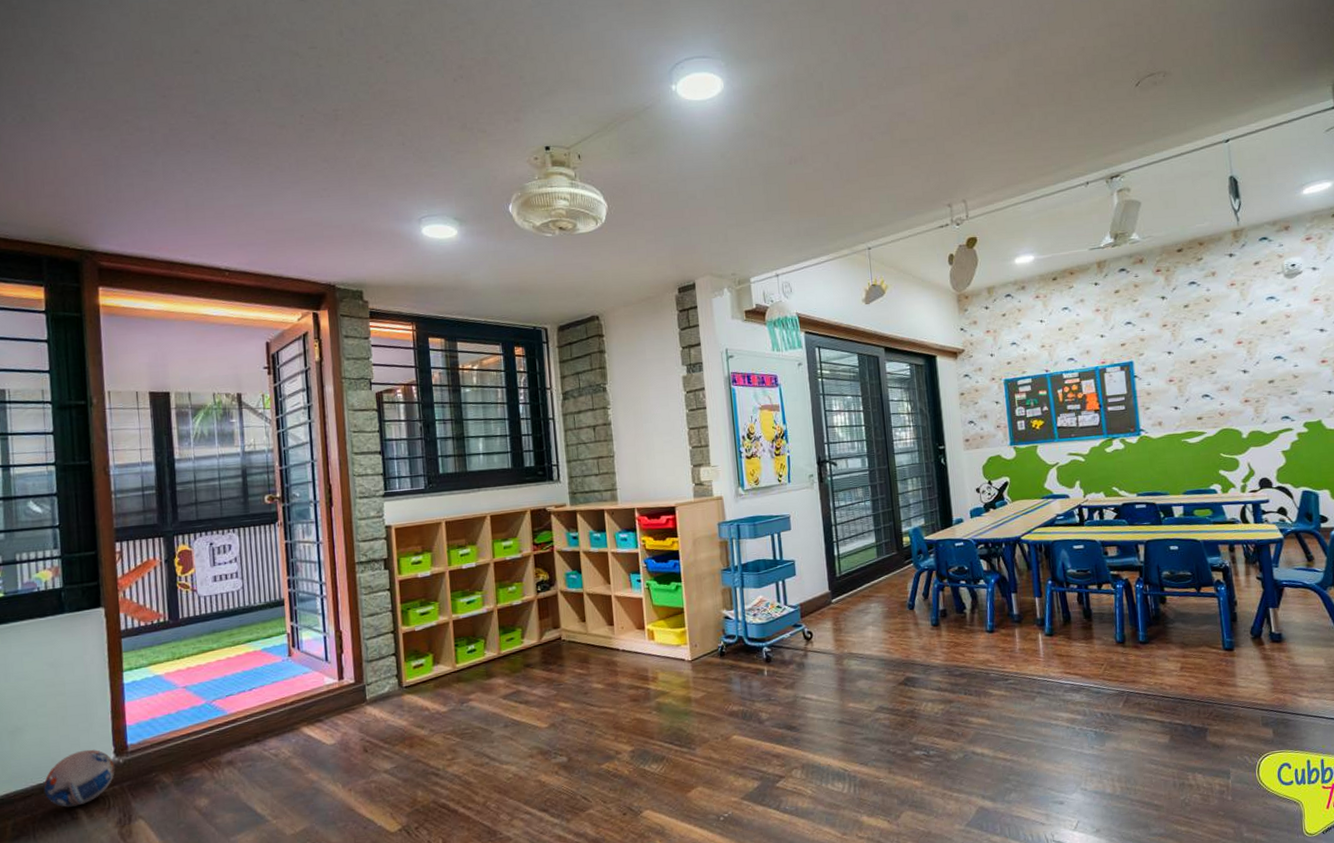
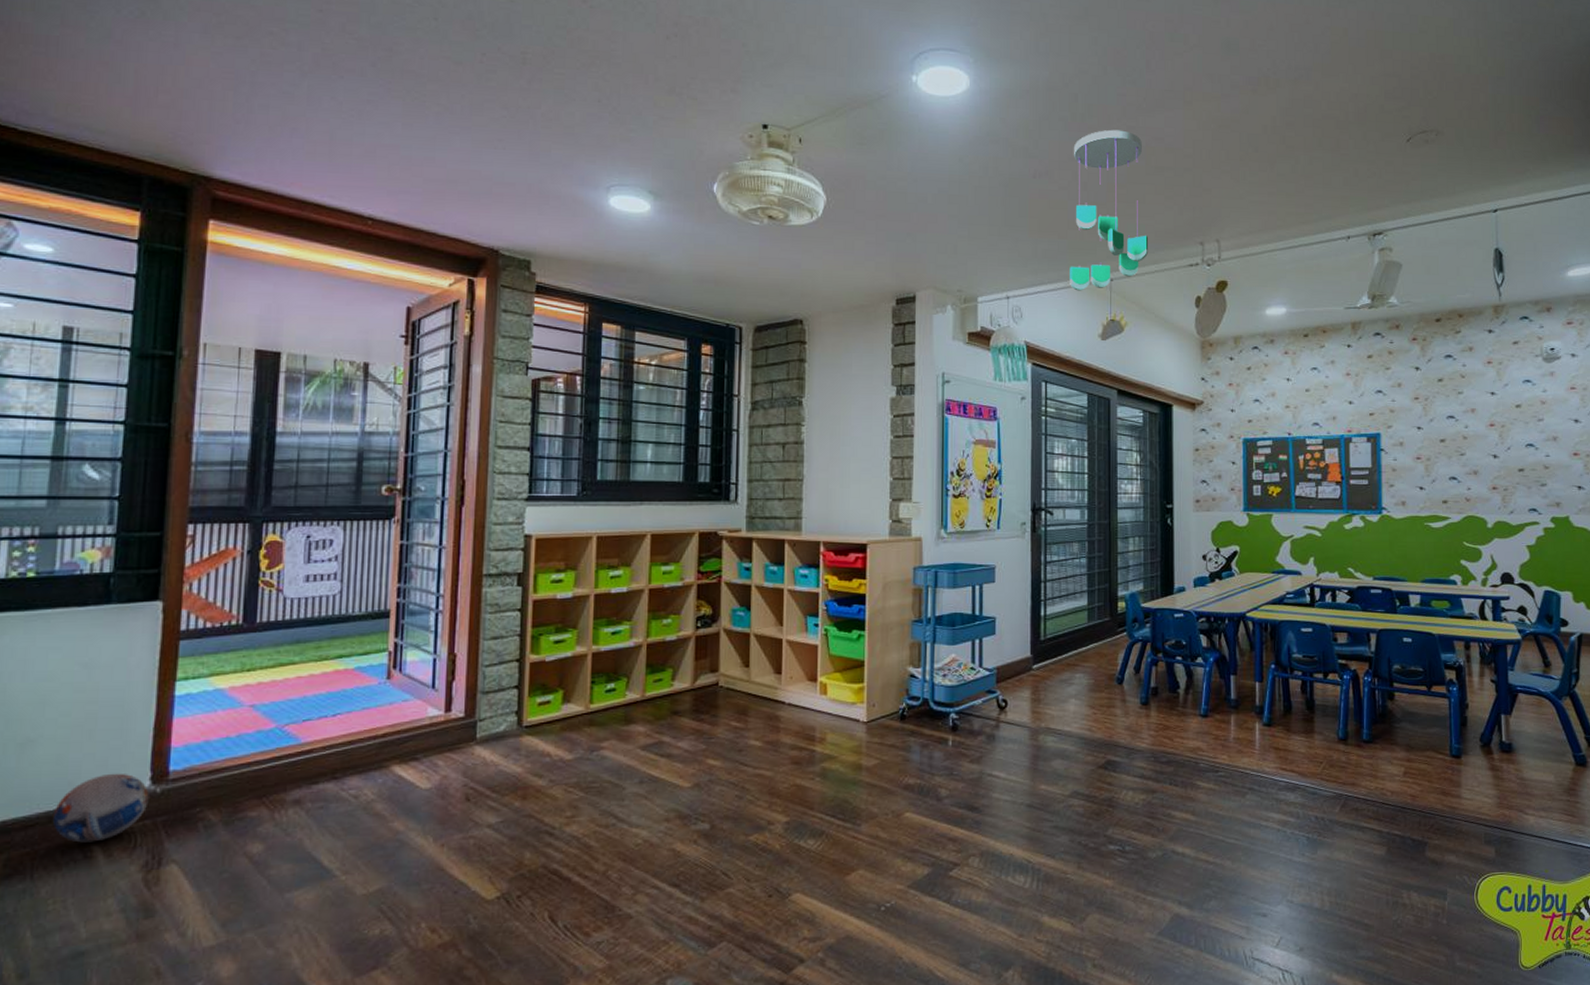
ceiling mobile: none [824,110,901,262] -> present [1070,129,1149,291]

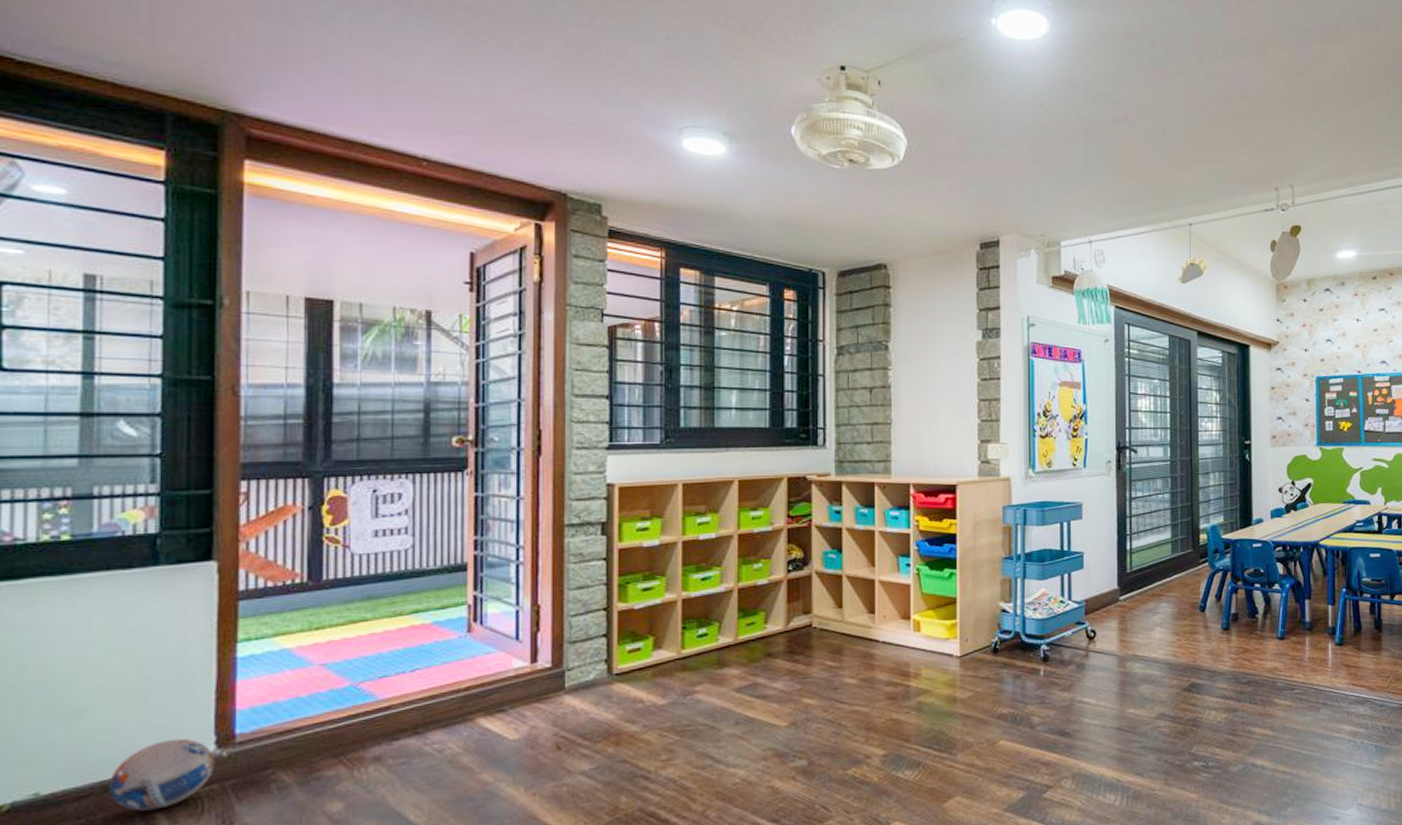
ceiling mobile: present [1070,129,1149,291] -> none [1150,76,1226,235]

